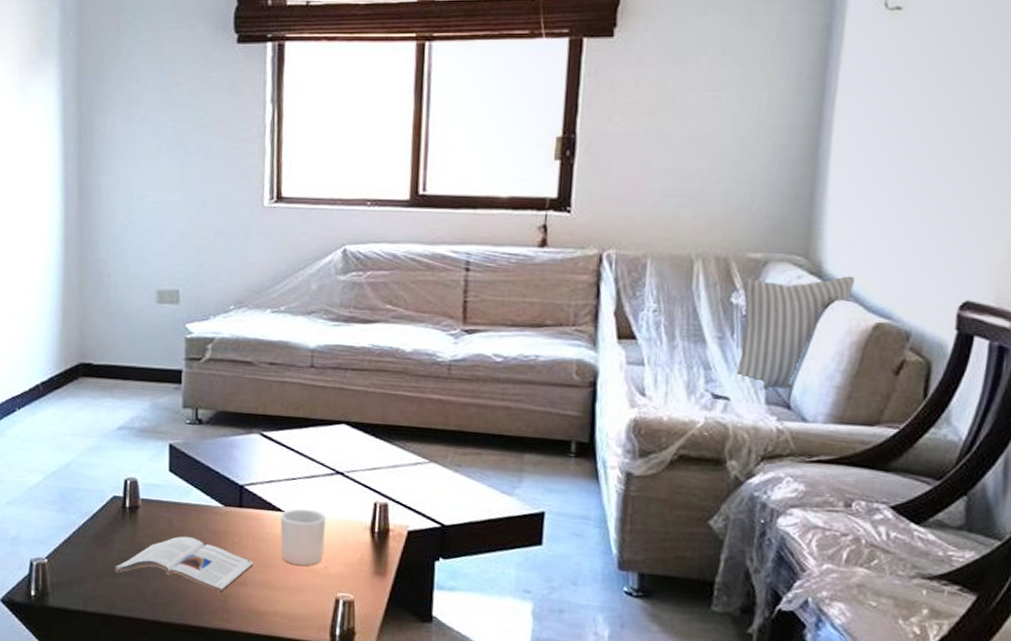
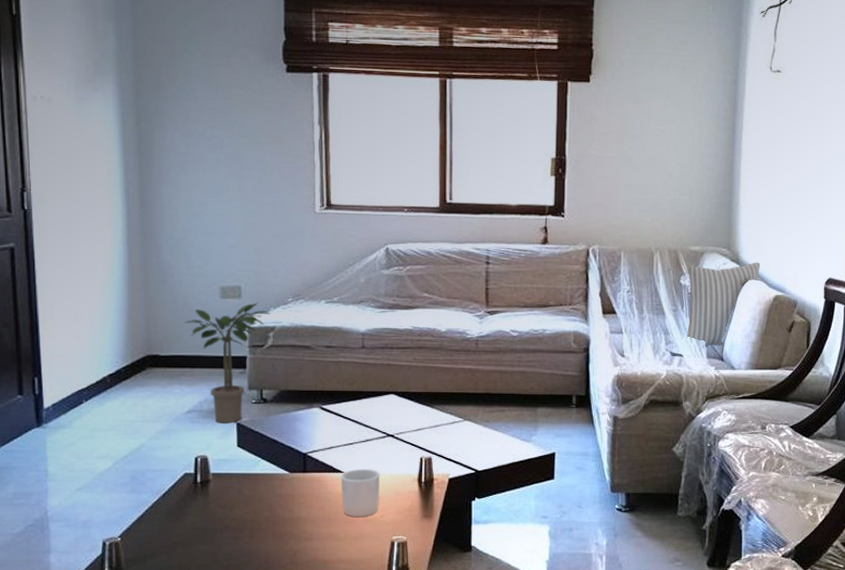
magazine: present [115,536,254,591] -> none [189,502,319,548]
potted plant: none [118,309,210,445] -> present [184,302,271,423]

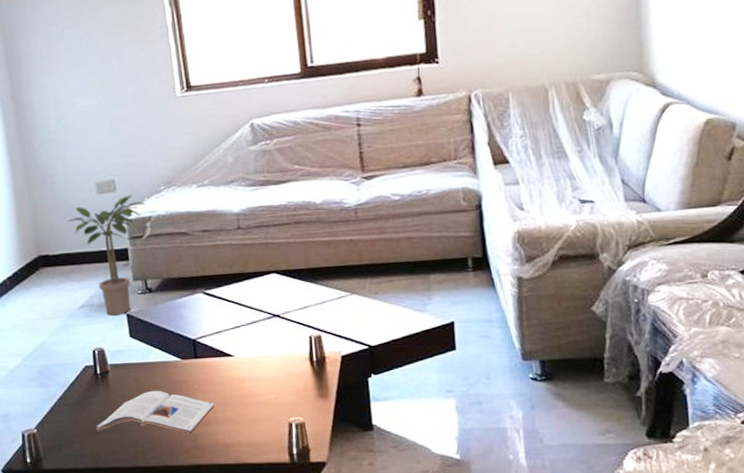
magazine: none [189,502,319,548] -> present [96,390,215,433]
mug: present [340,468,380,517] -> none [231,350,273,400]
pillow: present [686,262,761,348] -> none [590,82,684,191]

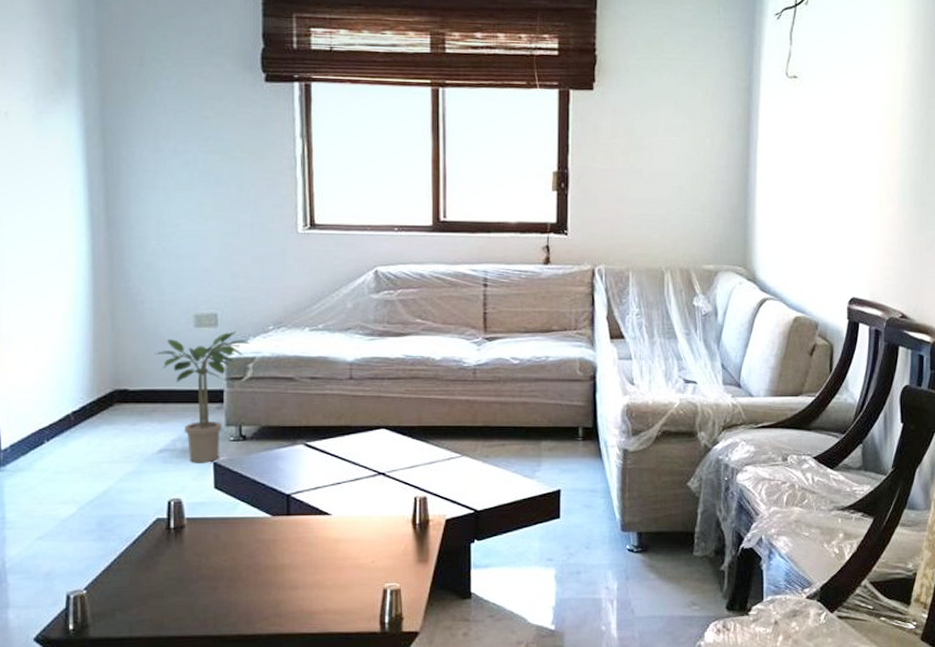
magazine: present [96,390,215,433] -> none [161,549,304,598]

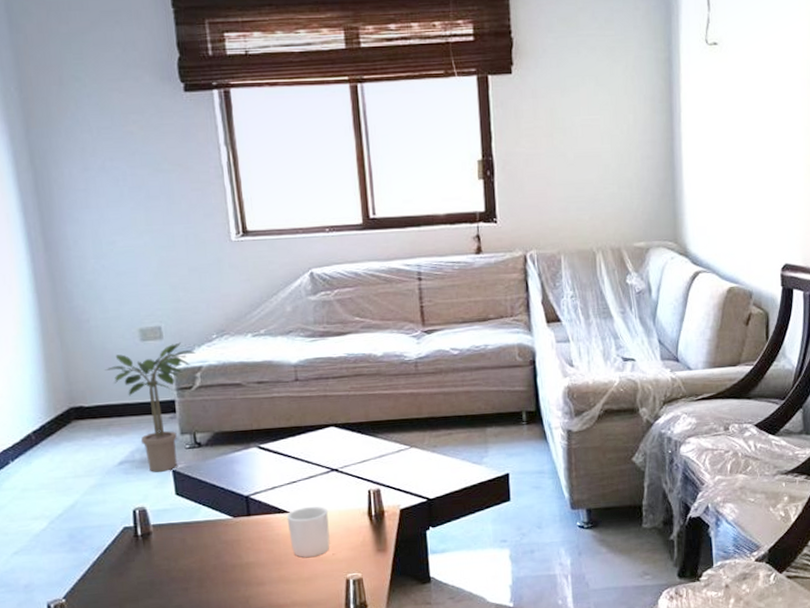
mug: none [327,510,370,563] -> present [286,506,330,557]

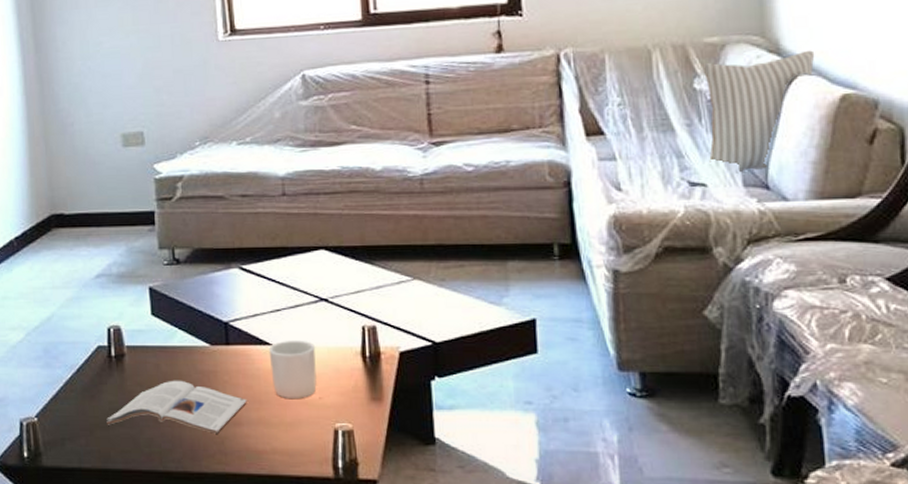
potted plant: present [105,342,196,472] -> none [86,149,177,289]
magazine: none [135,550,269,598] -> present [106,380,247,434]
pillow: none [633,253,711,350] -> present [702,50,815,173]

